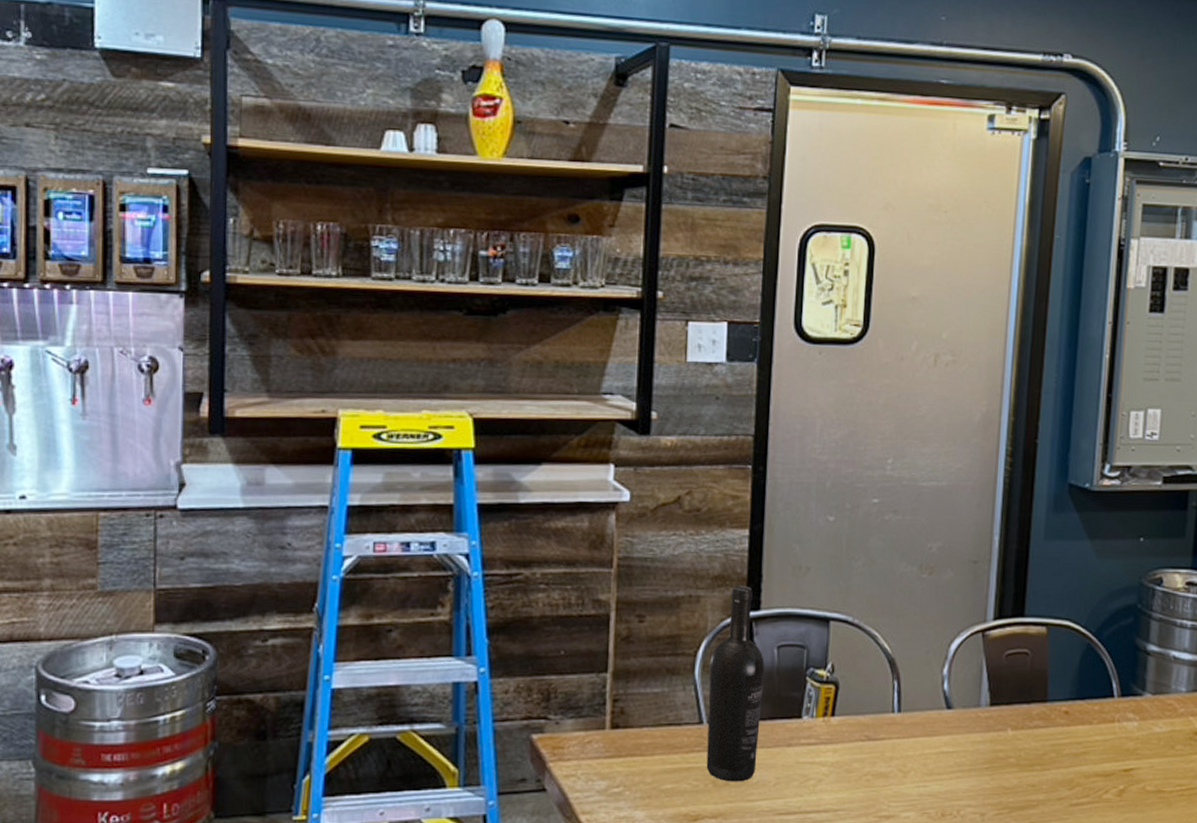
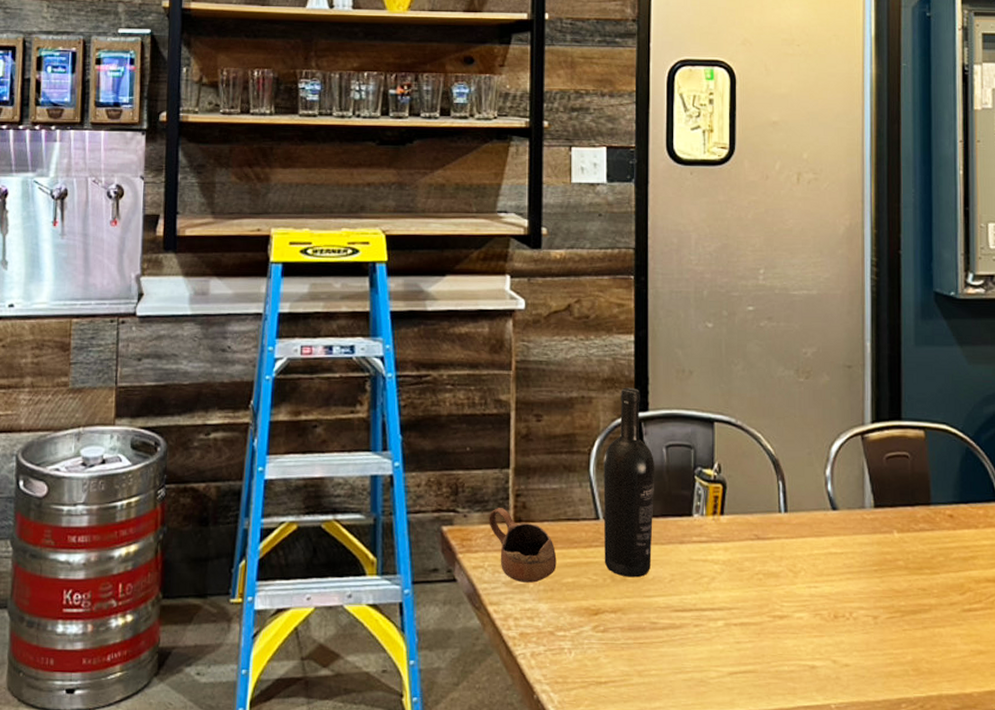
cup: none [583,714,656,790] -> present [489,508,557,583]

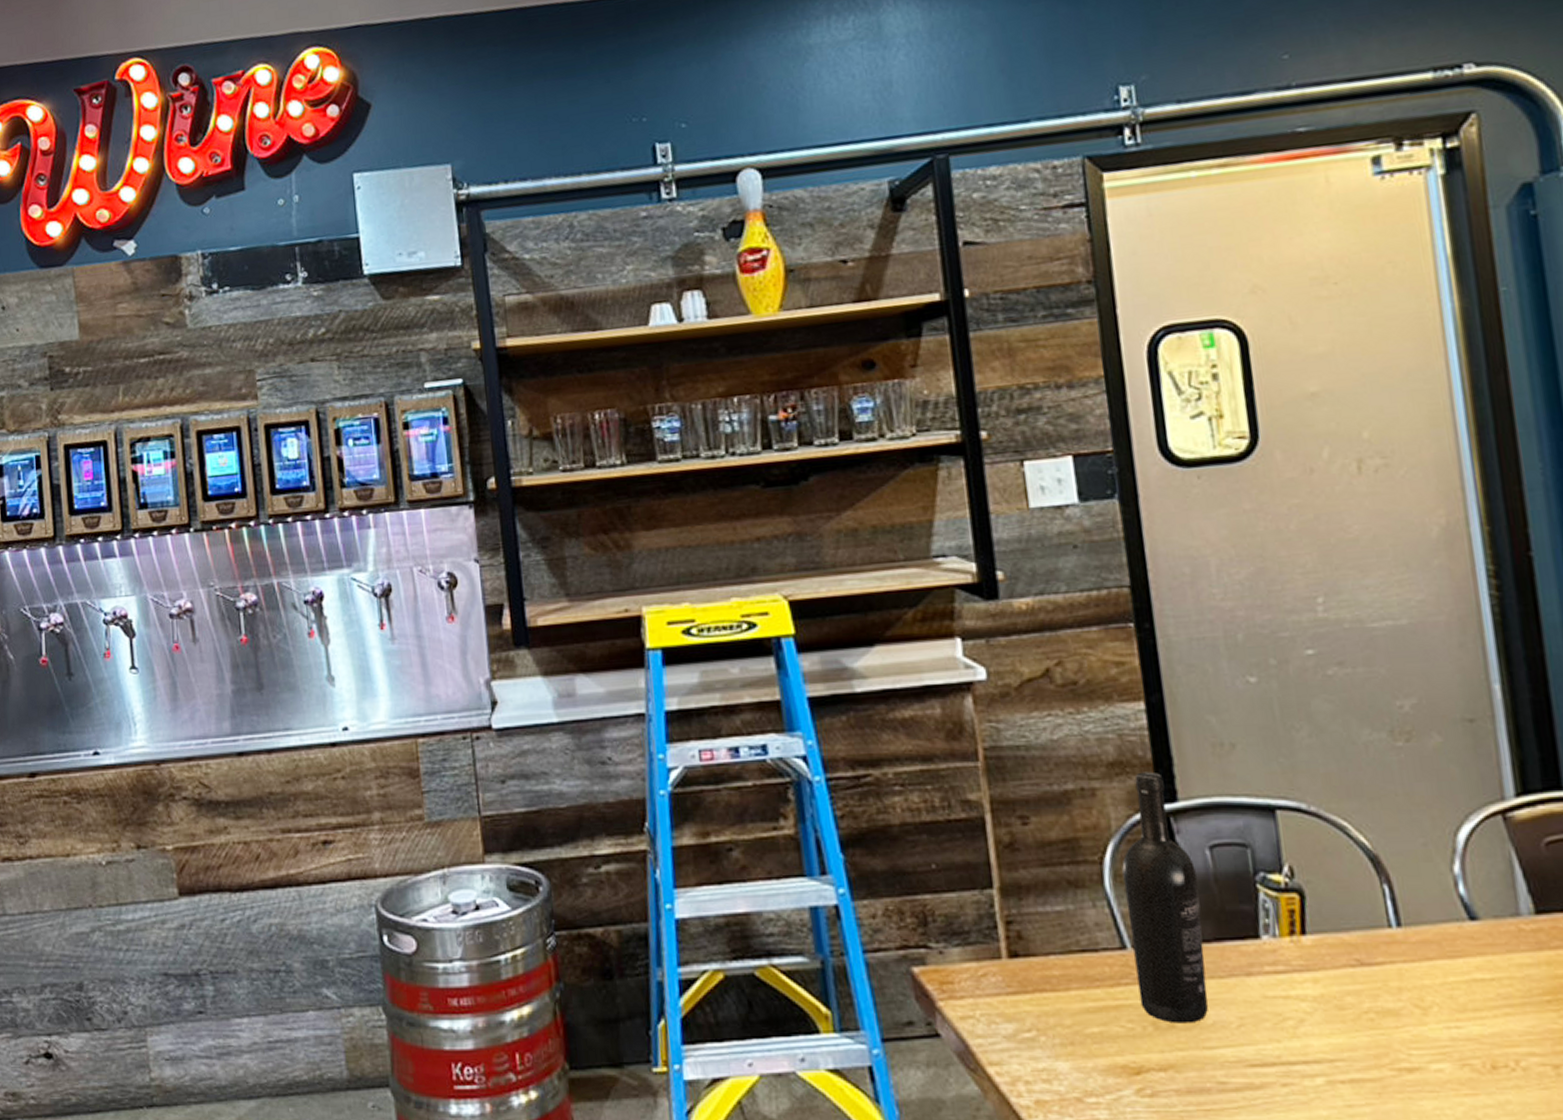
cup: present [489,508,557,583] -> none [973,940,1075,1035]

